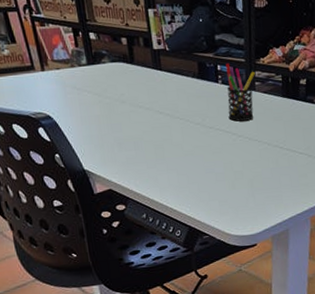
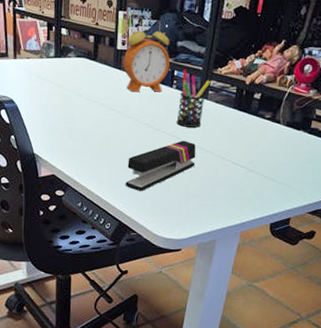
alarm clock: none [162,16,212,92] -> present [123,20,170,92]
stapler: none [186,135,255,193] -> present [125,140,196,191]

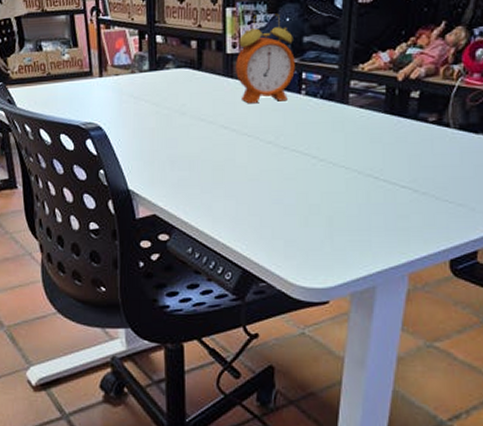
stapler: present [125,140,196,191] -> none [248,159,339,228]
pen holder: present [176,69,210,128] -> none [309,70,350,142]

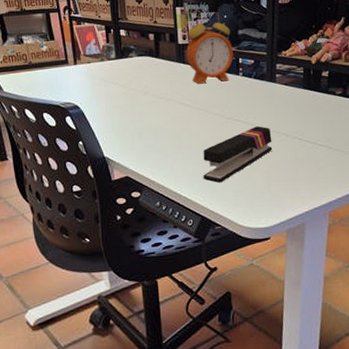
stapler: none [248,159,339,228] -> present [203,126,273,183]

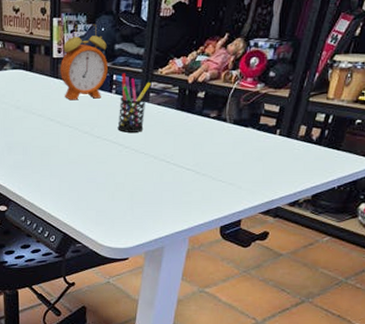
stapler: present [203,126,273,183] -> none [68,147,139,201]
pen holder: none [247,56,276,113] -> present [117,73,151,132]

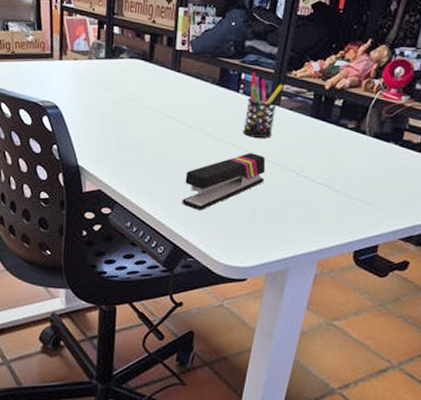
alarm clock: present [60,25,108,101] -> none [183,17,237,98]
stapler: none [68,147,139,201] -> present [182,153,266,210]

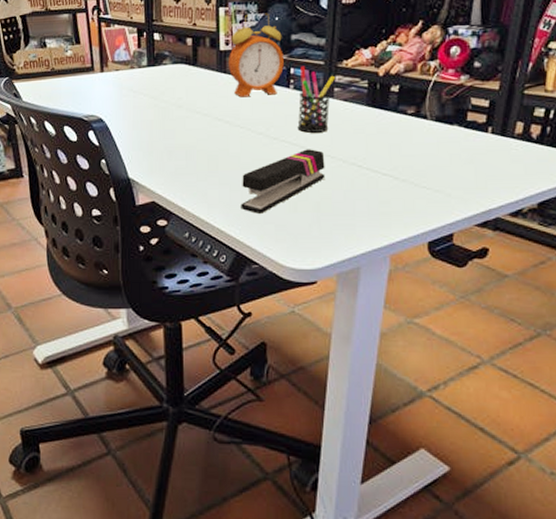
alarm clock: none [183,17,237,98] -> present [229,14,284,98]

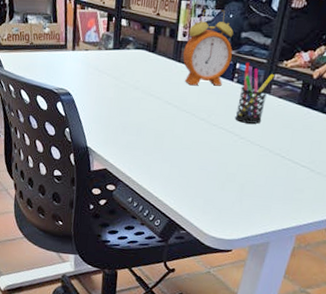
stapler: present [241,149,325,214] -> none [177,137,255,189]

